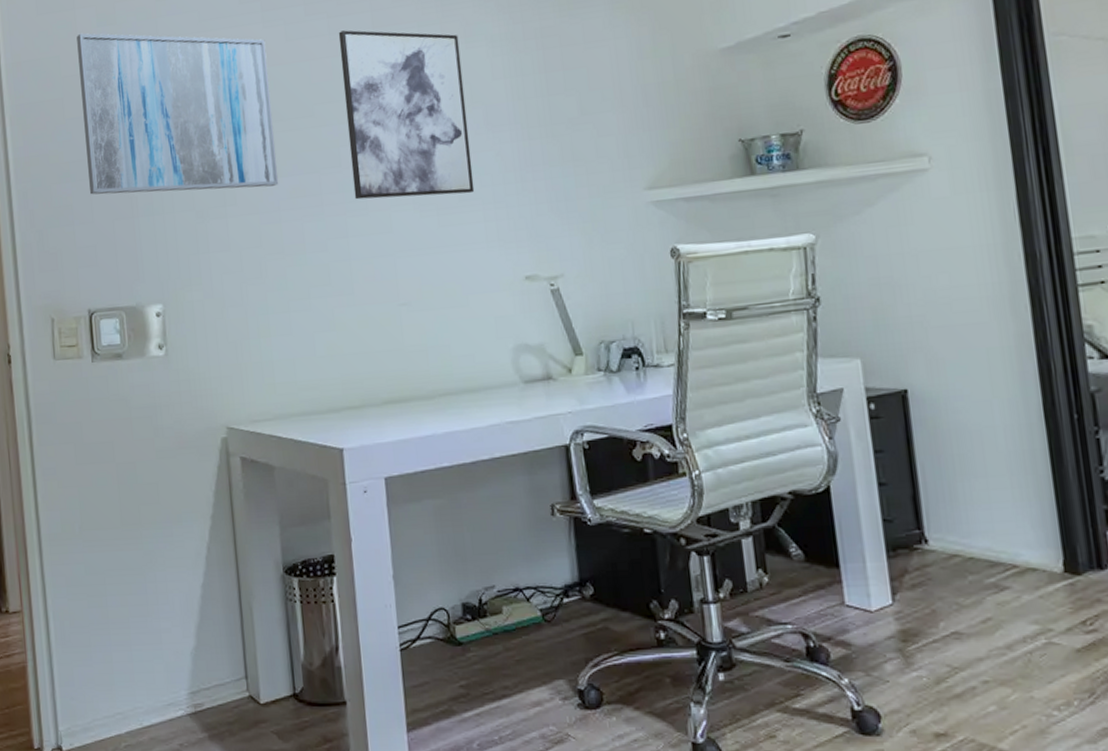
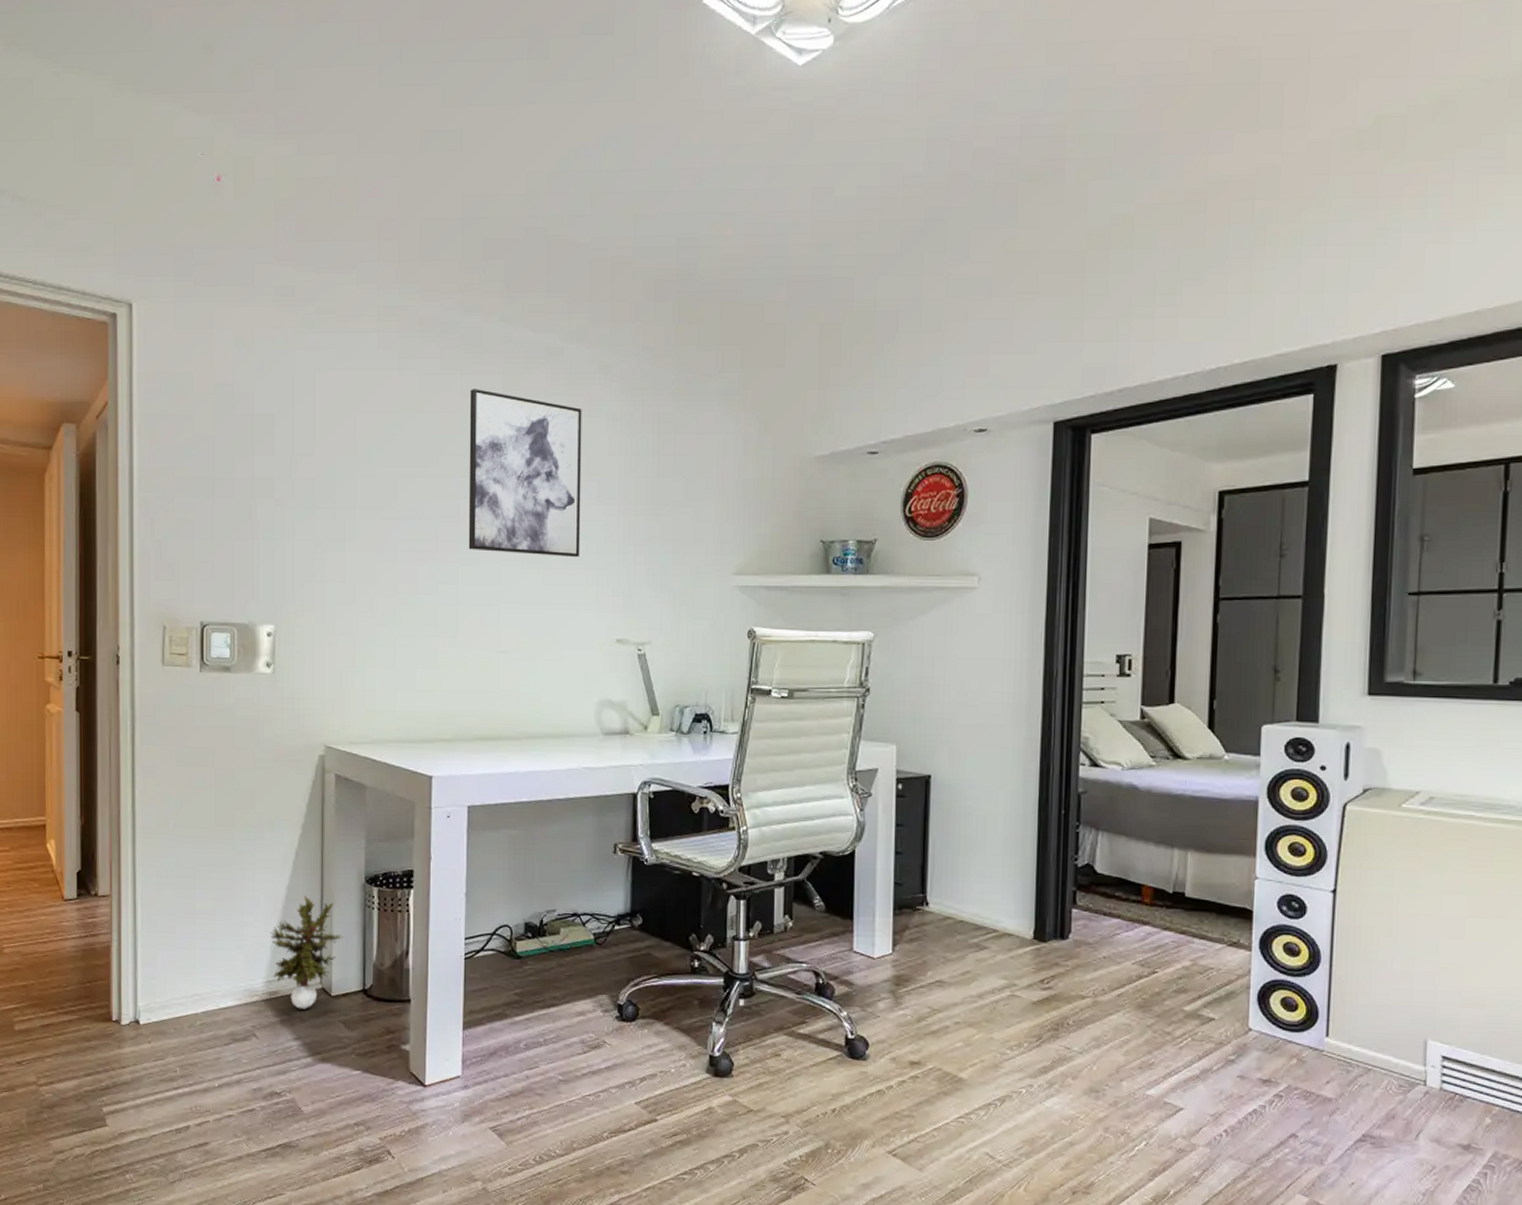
wall art: present [77,33,279,195] -> none [213,353,399,527]
potted plant: none [189,594,267,721] -> present [270,896,344,1009]

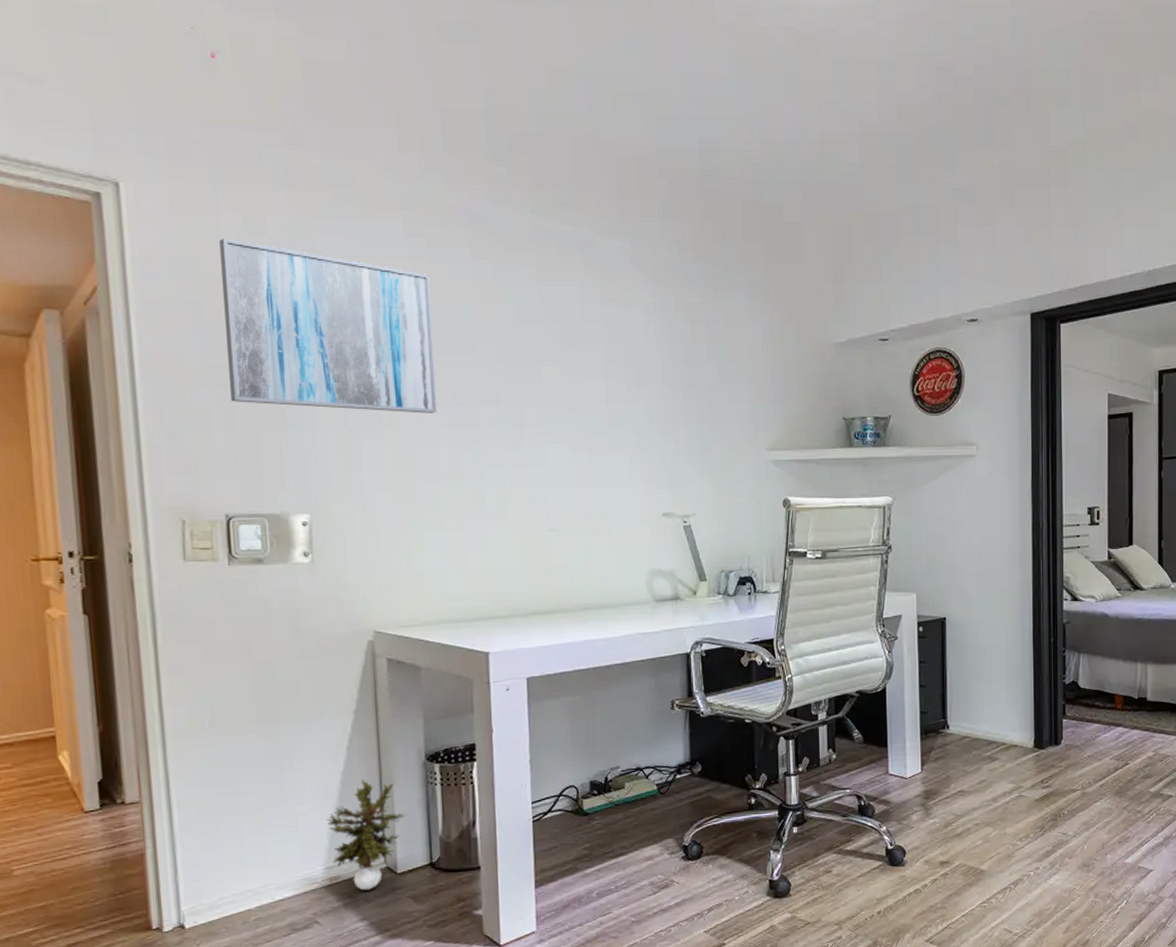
wall art: none [213,353,399,527] -> present [219,237,438,413]
wall art: present [468,389,582,558] -> none [503,278,623,439]

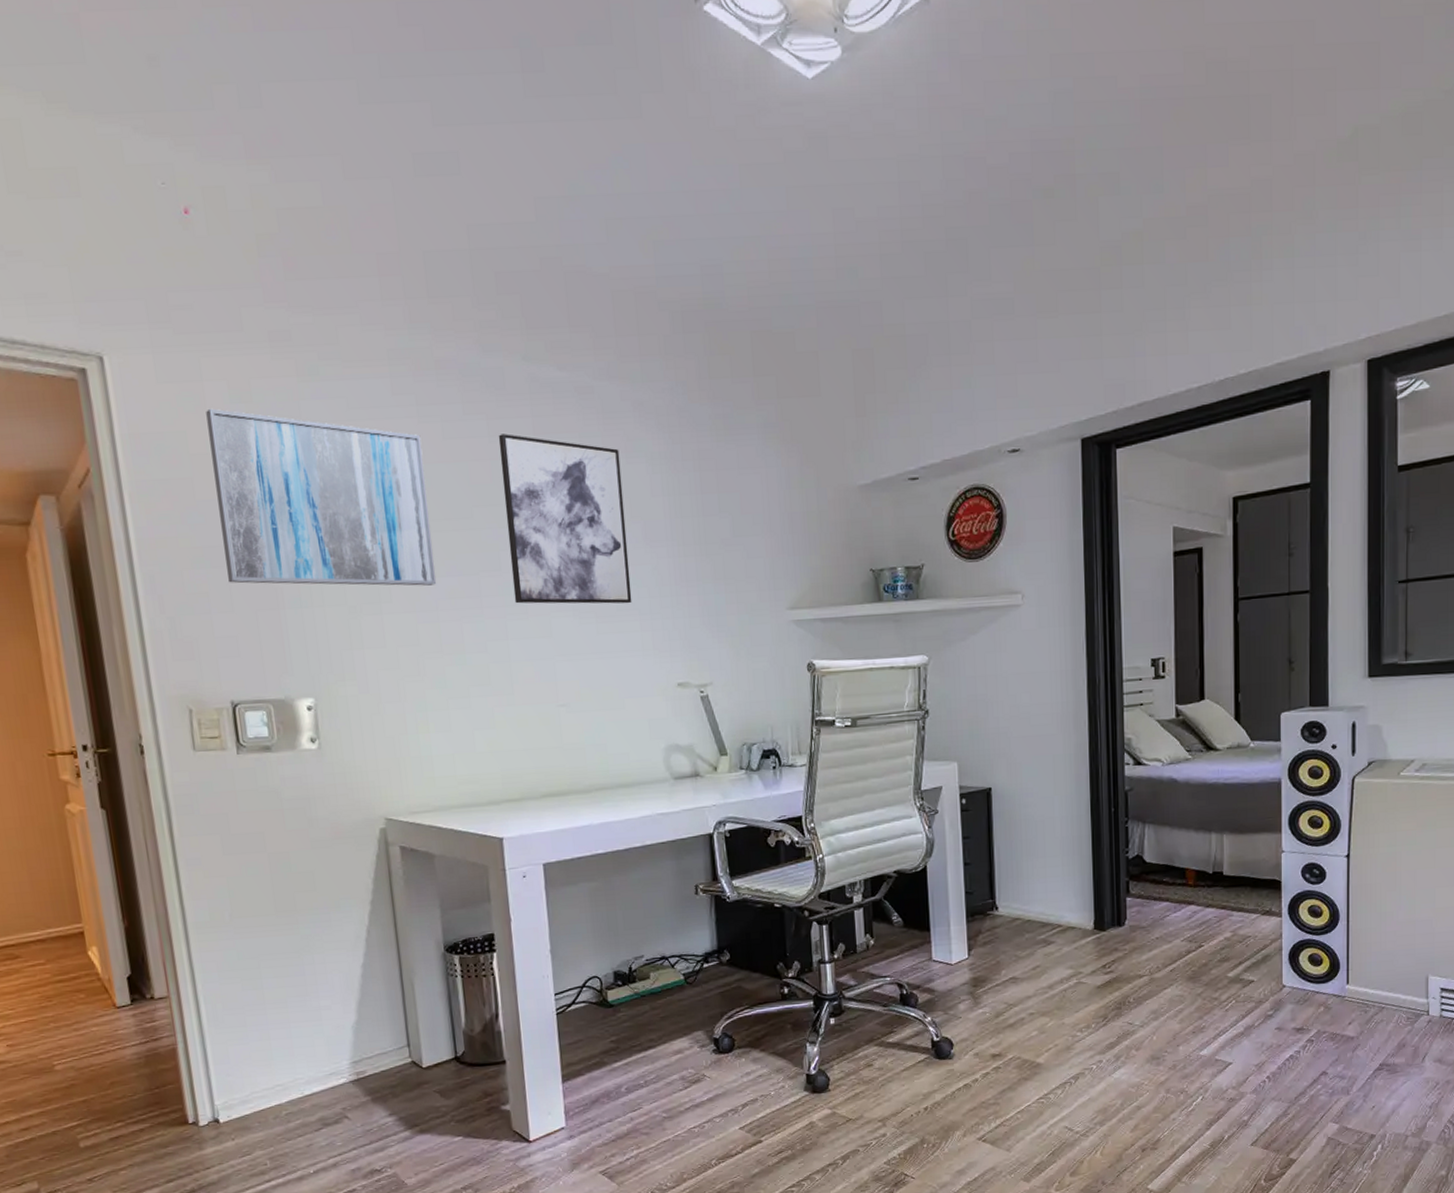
potted plant: present [327,780,407,890] -> none [350,972,429,1085]
wall art: none [503,278,623,439] -> present [498,434,632,604]

